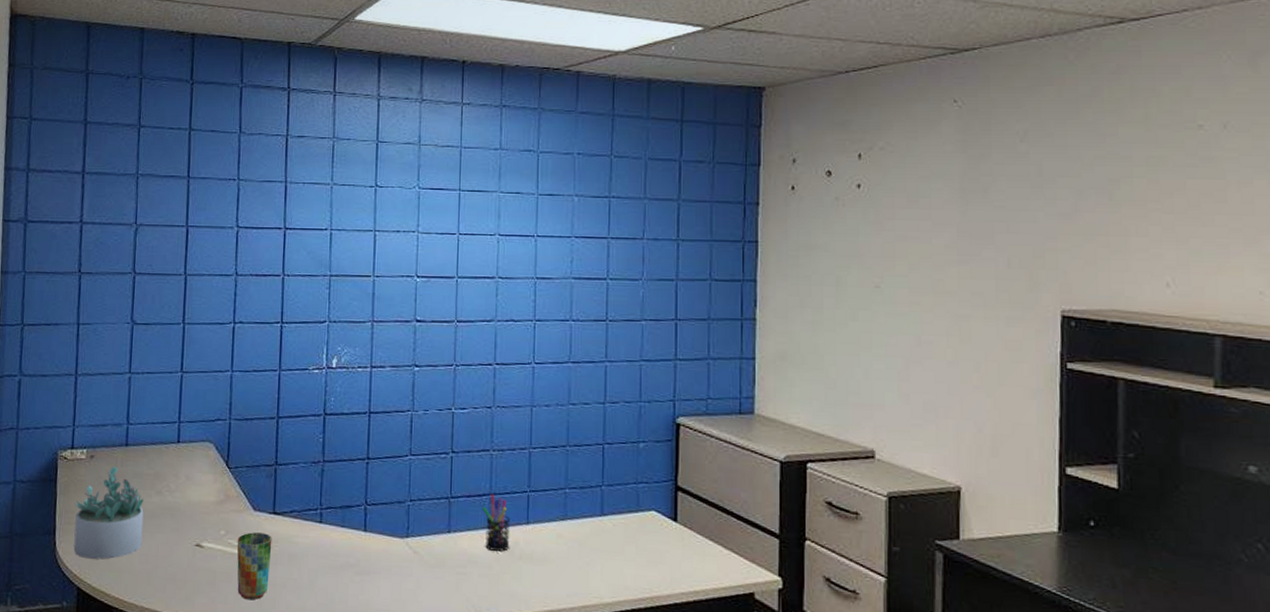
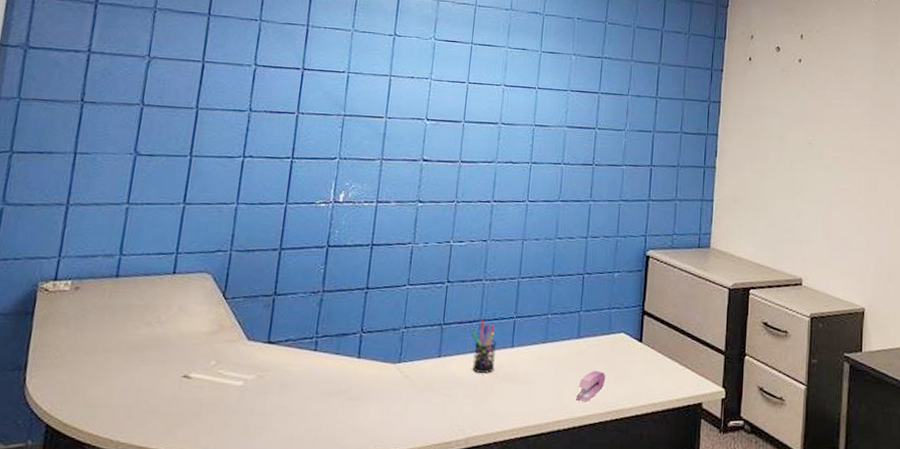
succulent plant: present [73,466,144,560] -> none [46,297,130,394]
cup: present [237,532,272,600] -> none [223,362,265,430]
stapler: none [603,551,637,587] -> present [576,370,606,402]

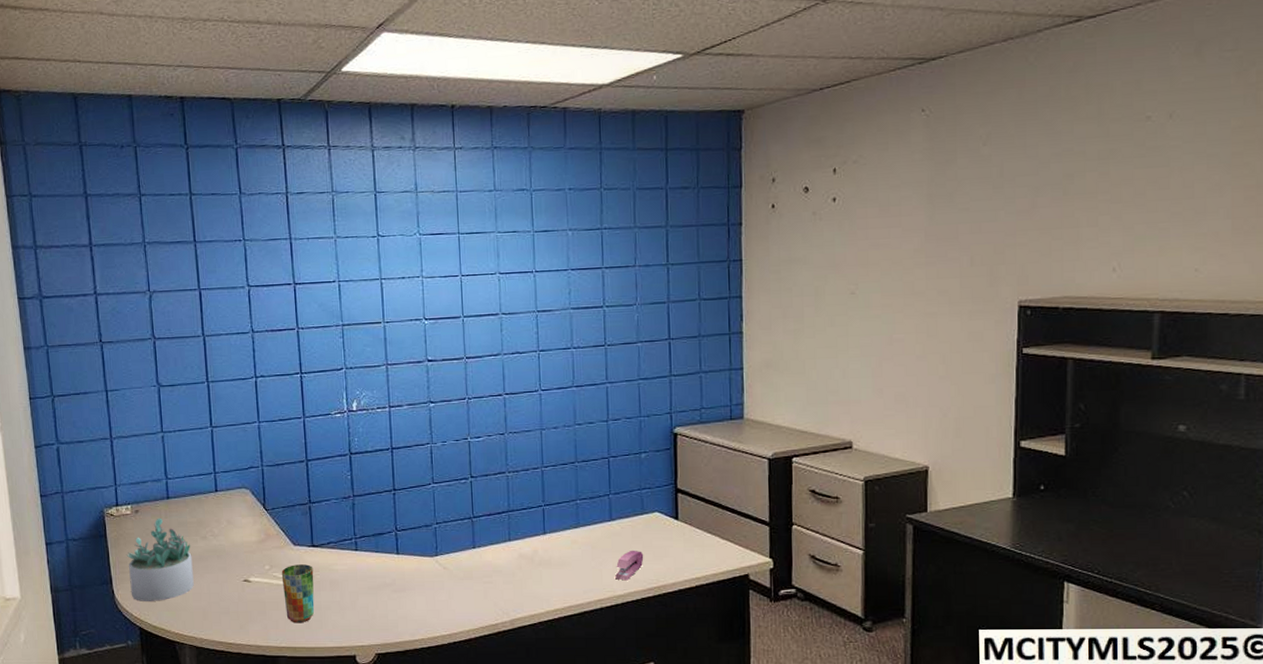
succulent plant: none [46,297,130,394] -> present [126,518,194,601]
cup: none [223,362,265,430] -> present [281,564,315,623]
pen holder: present [472,320,497,373] -> none [502,511,530,560]

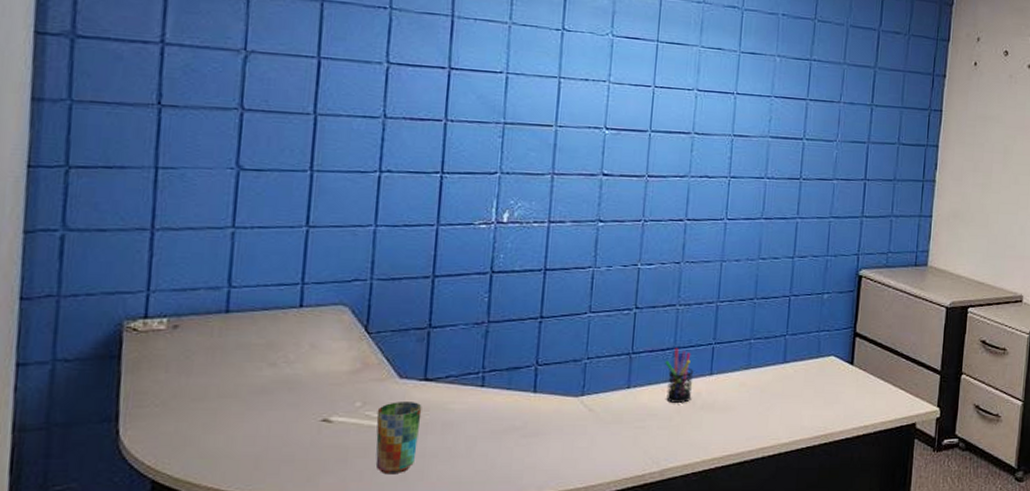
succulent plant: present [126,518,194,601] -> none [146,336,251,446]
pen holder: none [502,511,530,560] -> present [665,348,694,403]
stapler: present [615,550,644,581] -> none [782,395,815,428]

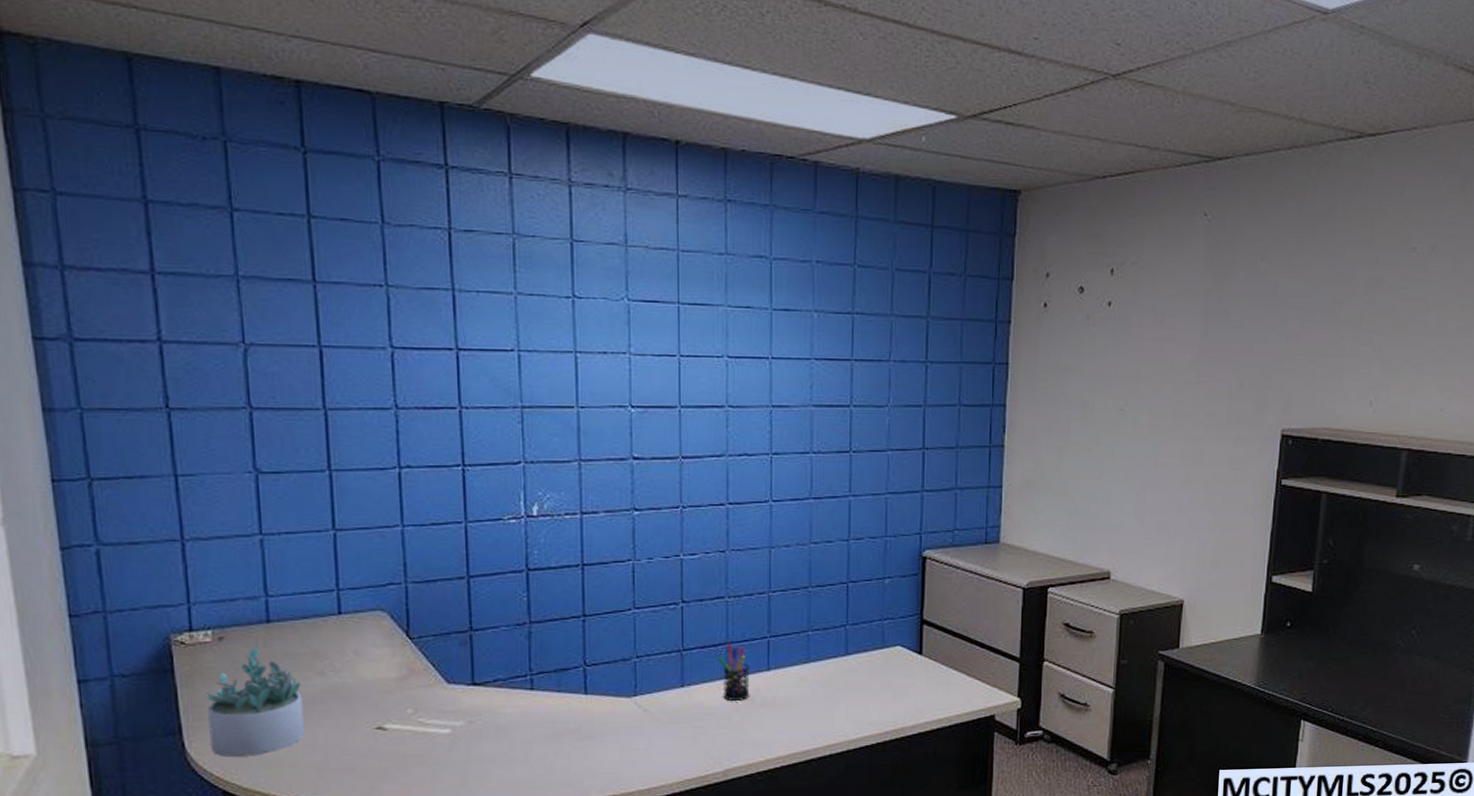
succulent plant: none [146,336,251,446] -> present [203,647,305,757]
cup: present [375,402,422,475] -> none [429,707,474,781]

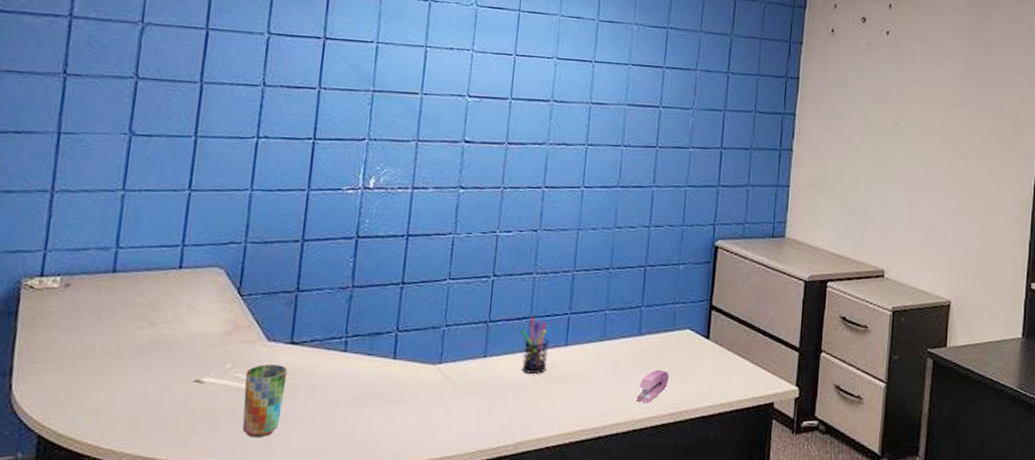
succulent plant: present [203,647,305,757] -> none [35,295,132,402]
cup: none [429,707,474,781] -> present [242,364,288,438]
stapler: none [848,688,882,724] -> present [636,369,670,404]

